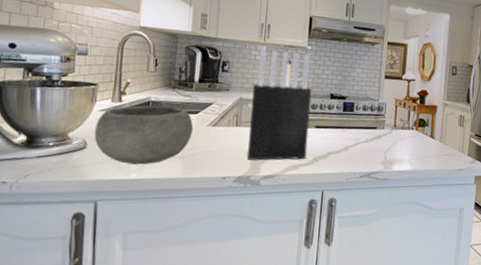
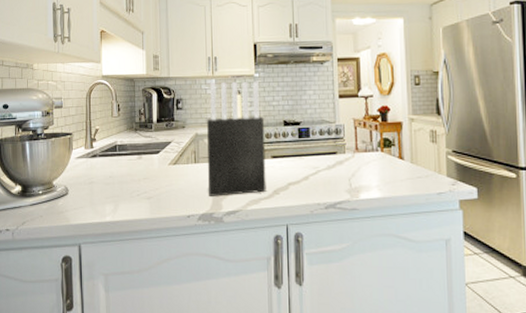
bowl: present [94,105,194,165] -> none [73,148,157,207]

